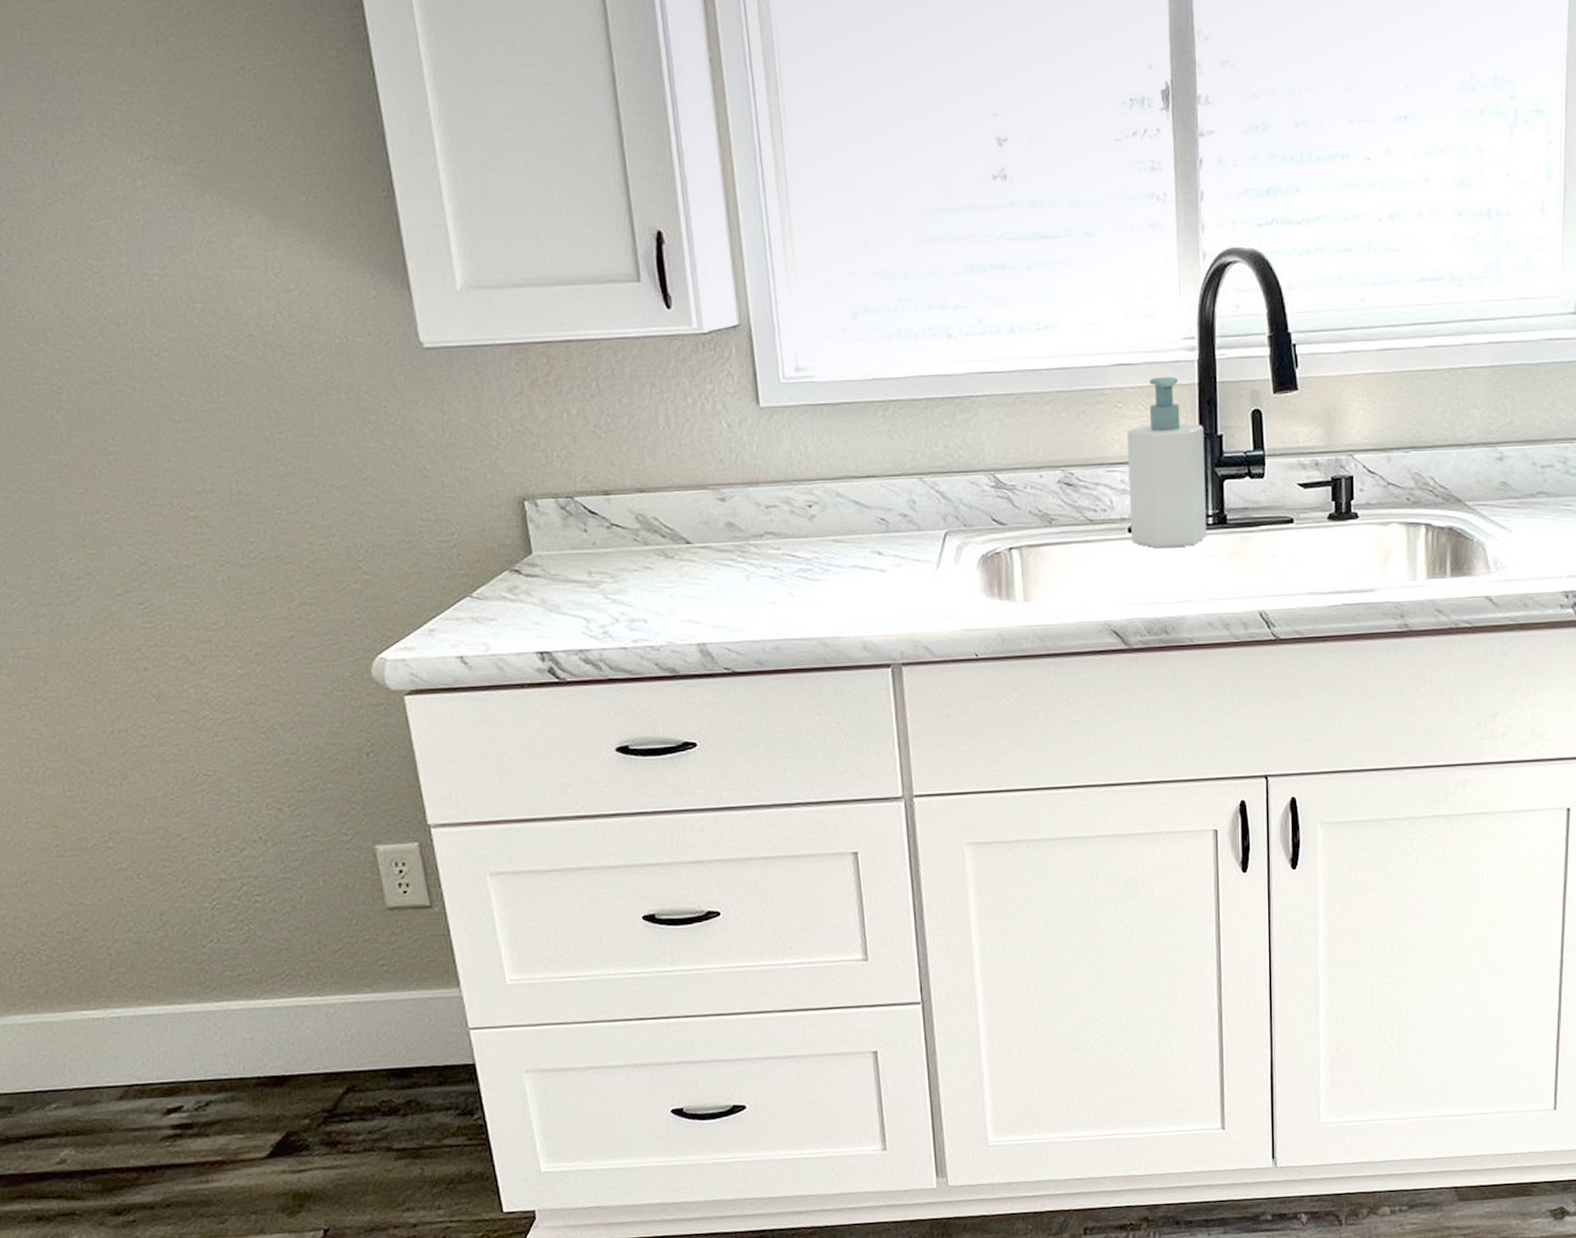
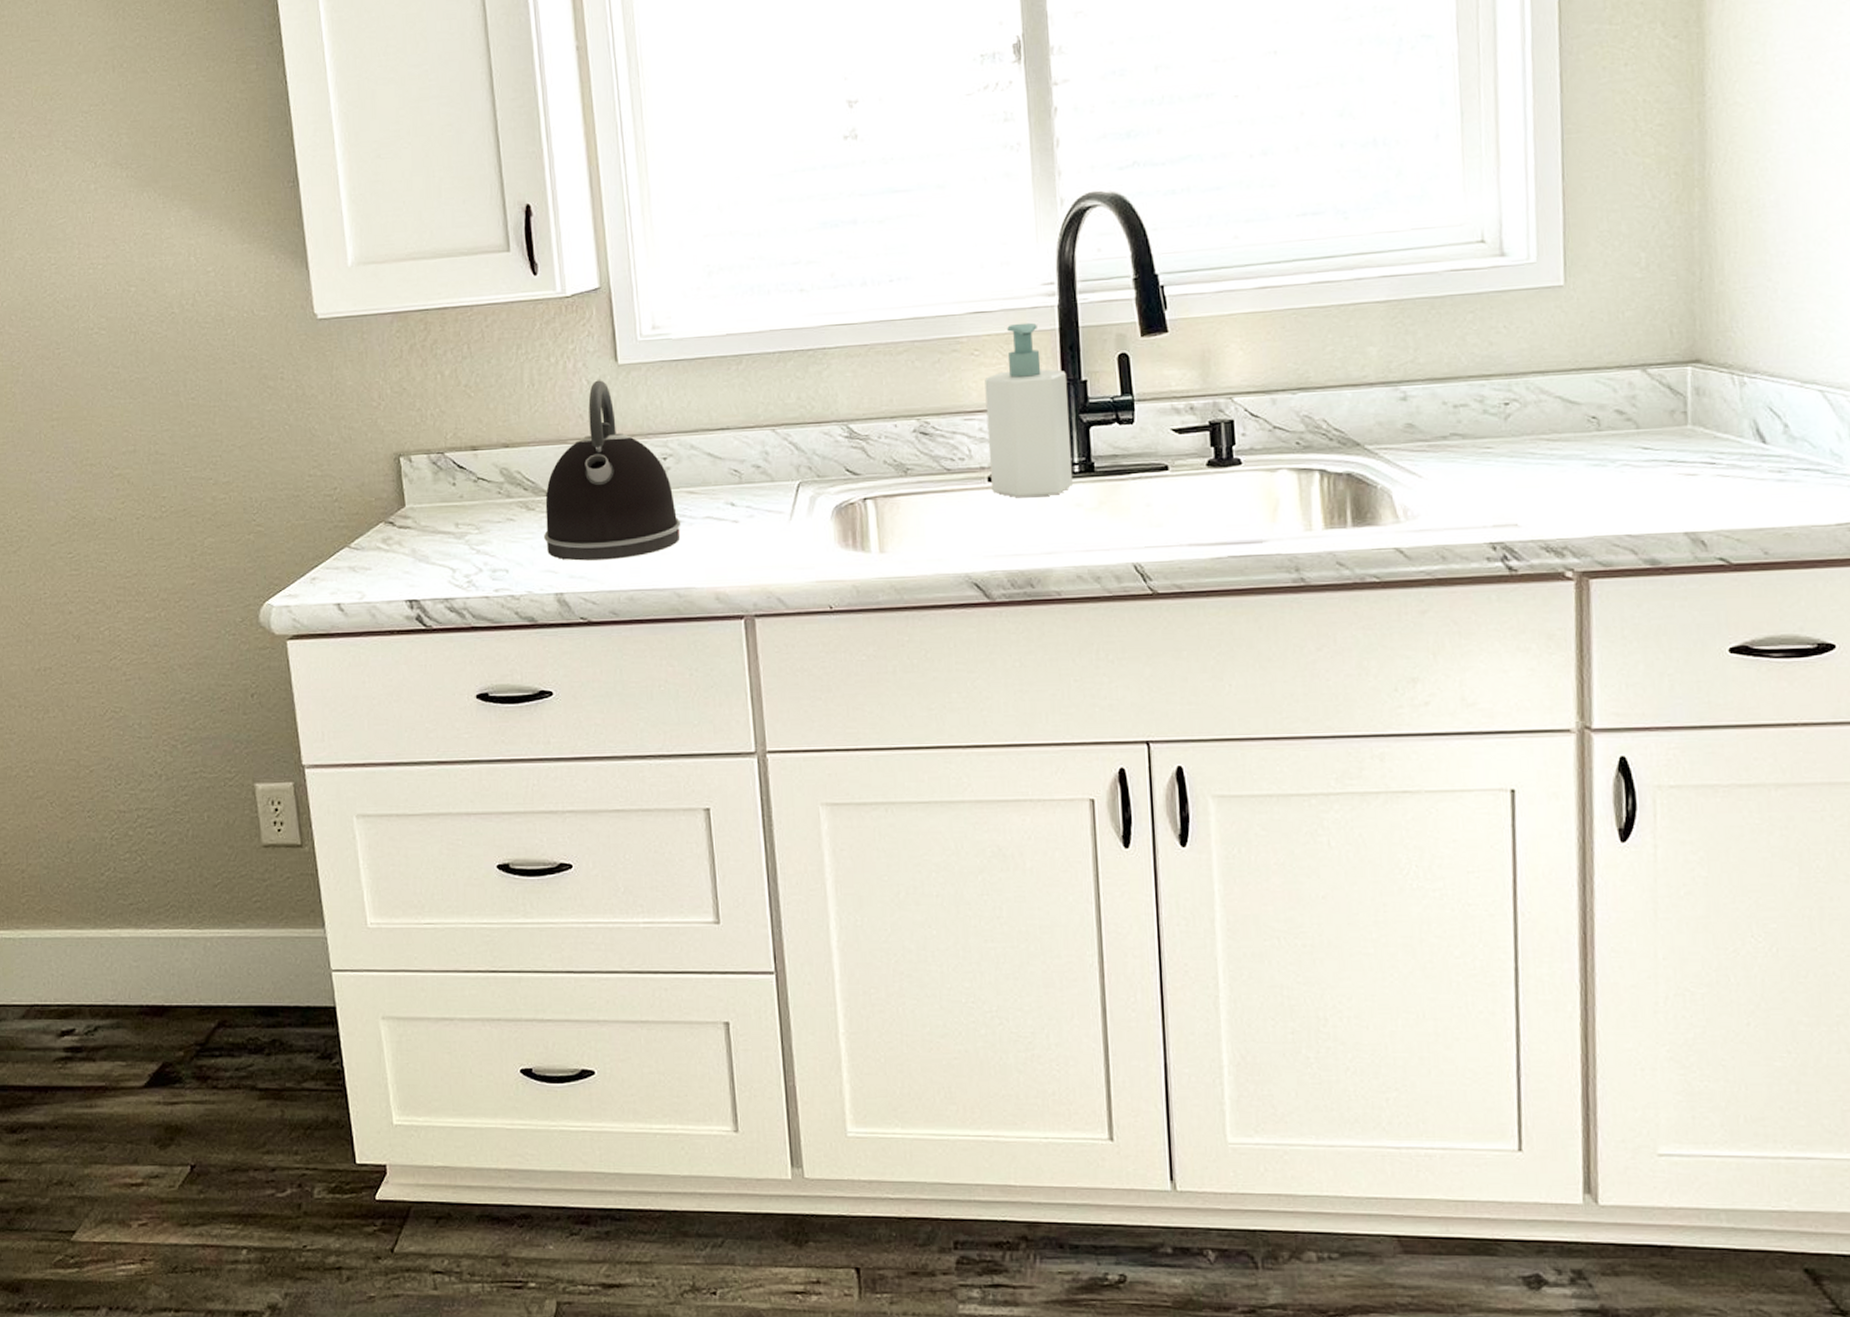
kettle: none [684,423,828,611] -> present [544,380,681,561]

